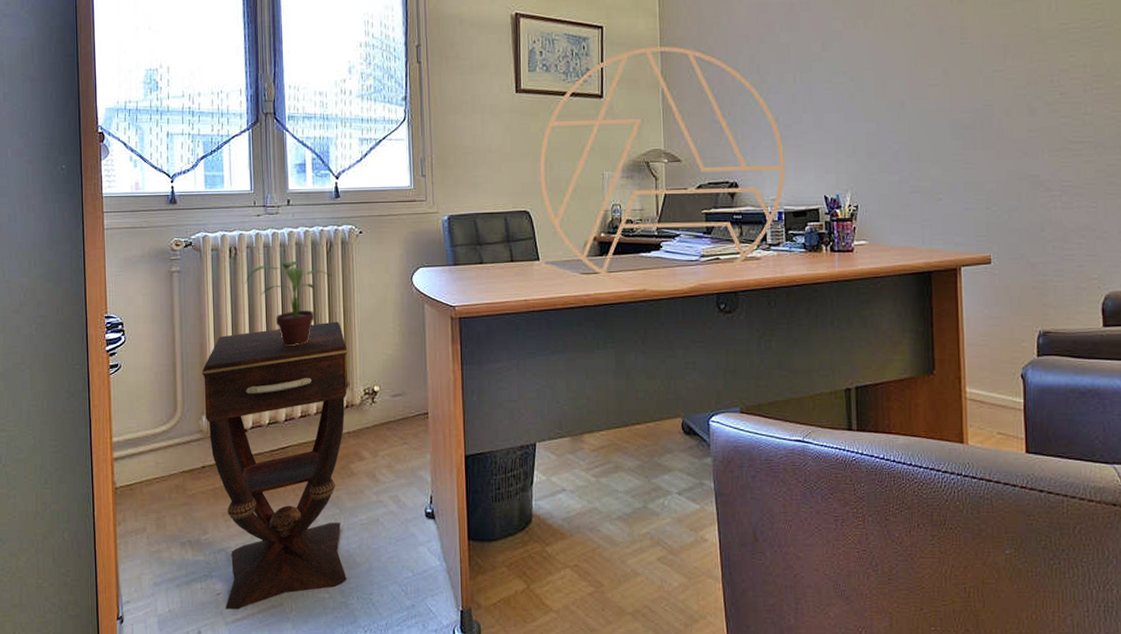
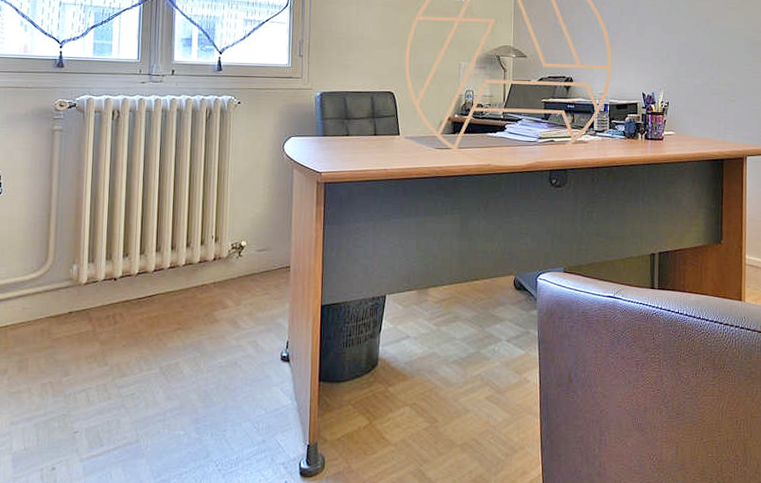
side table: present [201,321,348,610] -> none [75,182,219,447]
potted plant: present [244,260,334,346] -> none [124,125,211,203]

